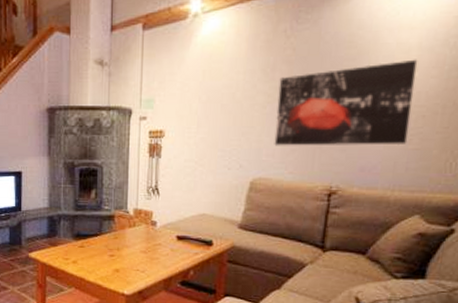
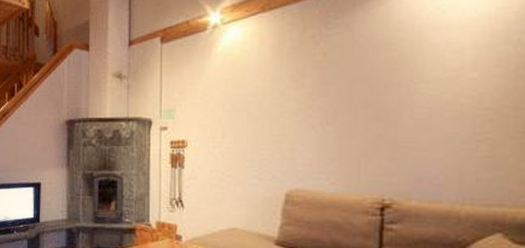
wall art: present [274,59,418,146] -> none [310,58,475,155]

